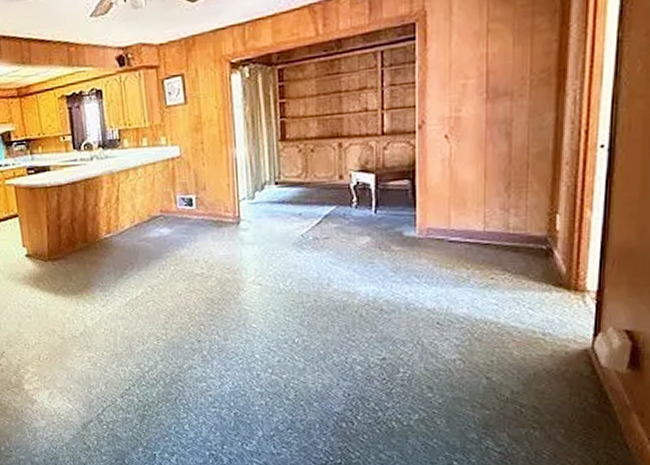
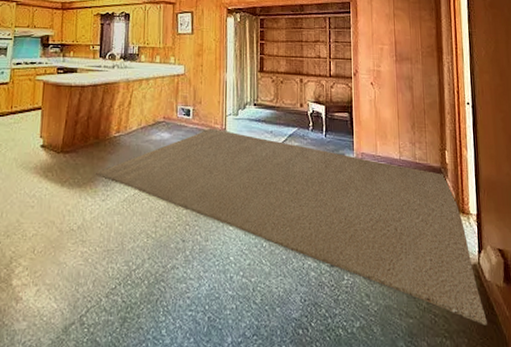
rug: none [90,217,596,415] -> present [96,128,487,326]

